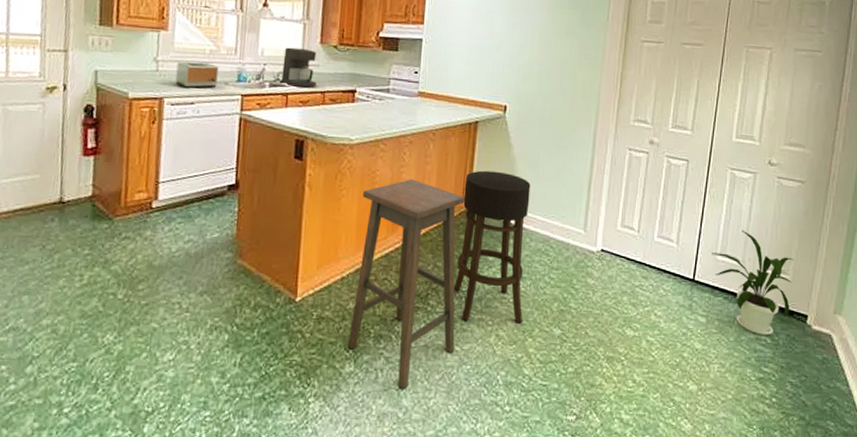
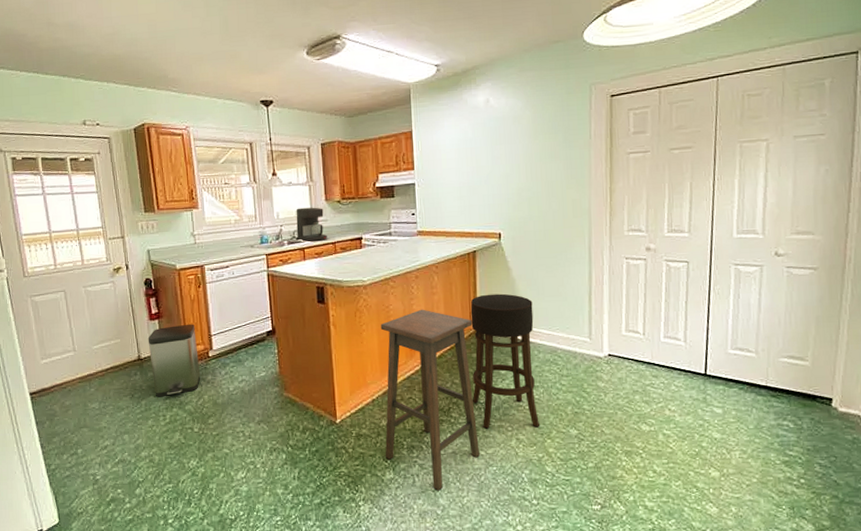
pedal bin: none [74,165,140,252] -> present [148,324,201,397]
toaster: present [175,61,219,89] -> none [210,231,245,255]
house plant: present [712,230,794,336] -> none [722,322,812,421]

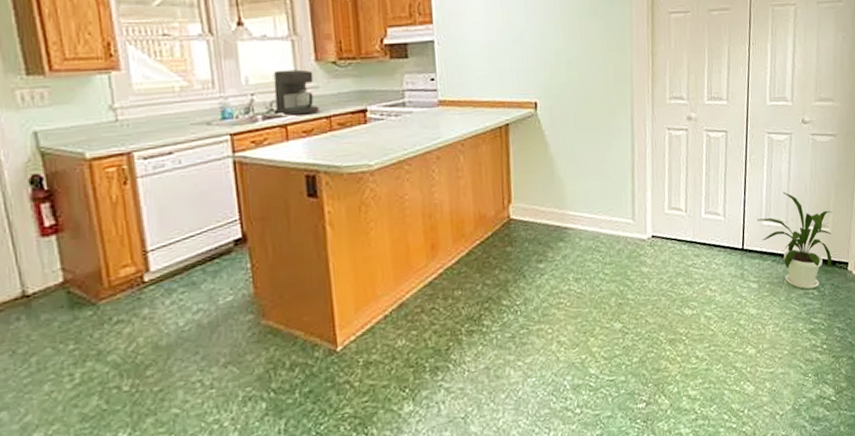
pedal bin: present [148,324,201,397] -> none [38,237,132,349]
bar stool: present [380,309,480,491] -> none [393,197,517,417]
bar stool: present [470,293,539,429] -> none [503,173,582,335]
house plant: none [722,322,812,421] -> present [757,191,832,290]

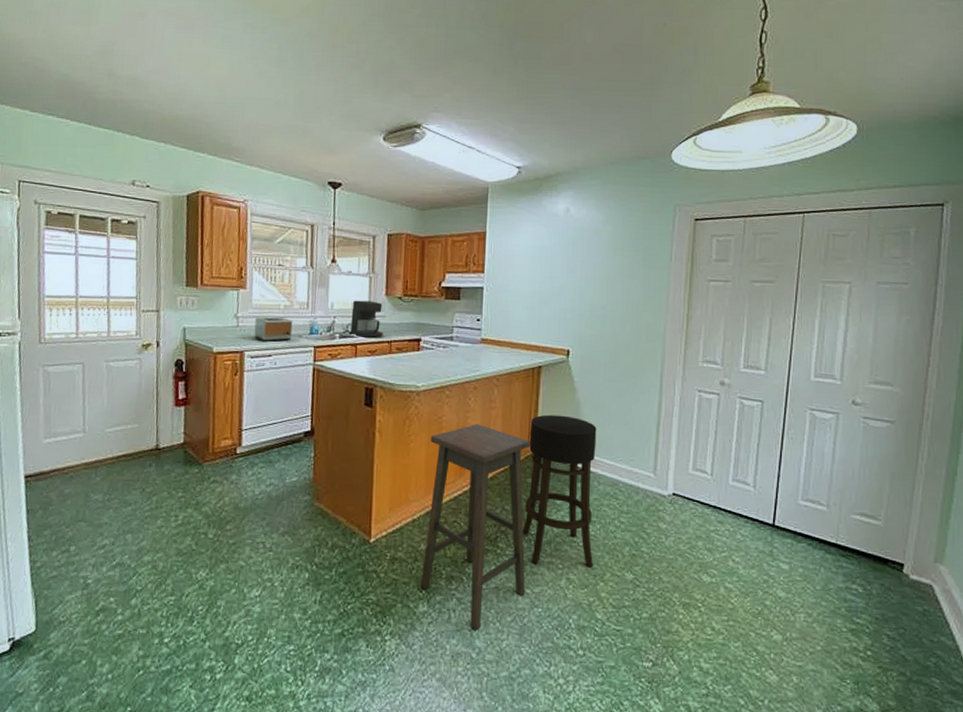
toaster: none [141,103,198,137] -> present [254,317,293,342]
bar stool: none [393,197,517,417] -> present [420,424,531,631]
bar stool: none [503,173,582,335] -> present [522,414,597,568]
house plant: present [757,191,832,290] -> none [792,473,885,585]

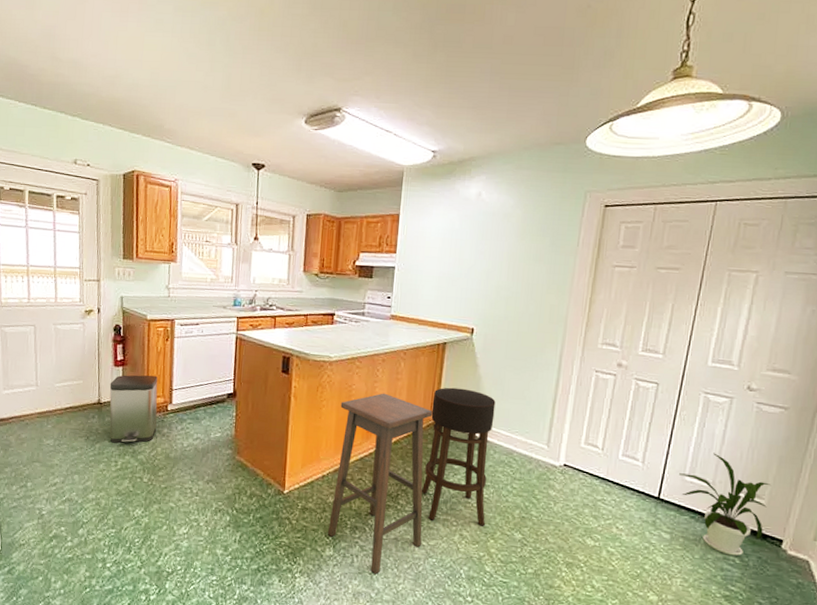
pedal bin: none [169,414,225,495] -> present [109,375,158,443]
toaster: present [254,317,293,342] -> none [183,289,218,312]
coffee maker: present [350,300,383,338] -> none [270,275,300,311]
house plant: none [792,473,885,585] -> present [679,453,770,557]

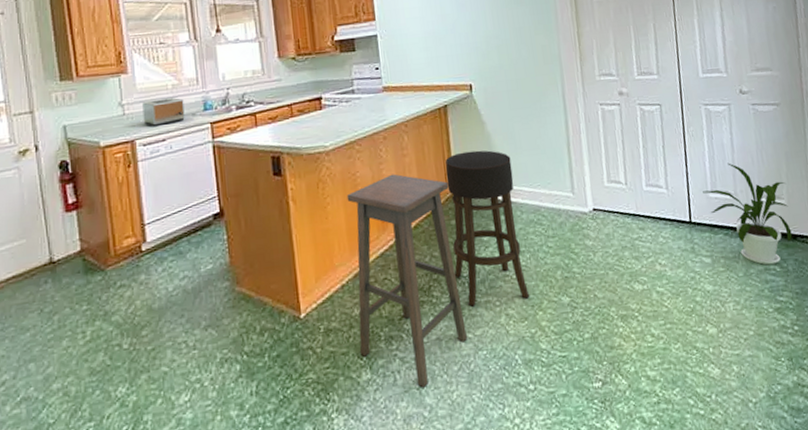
pedal bin: present [109,375,158,443] -> none [62,212,131,309]
toaster: none [183,289,218,312] -> present [142,98,185,127]

